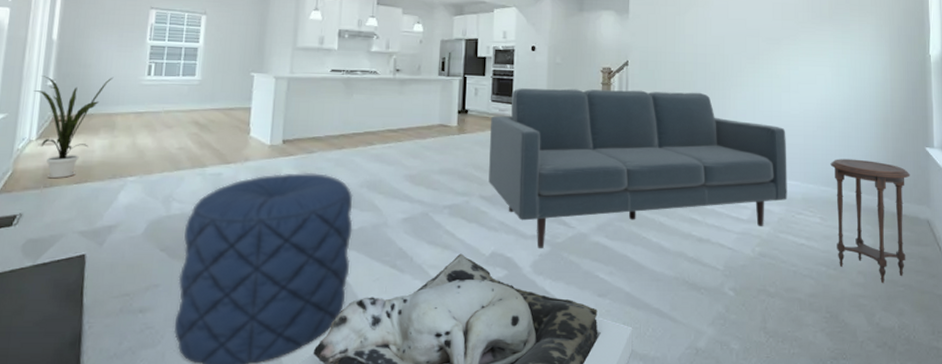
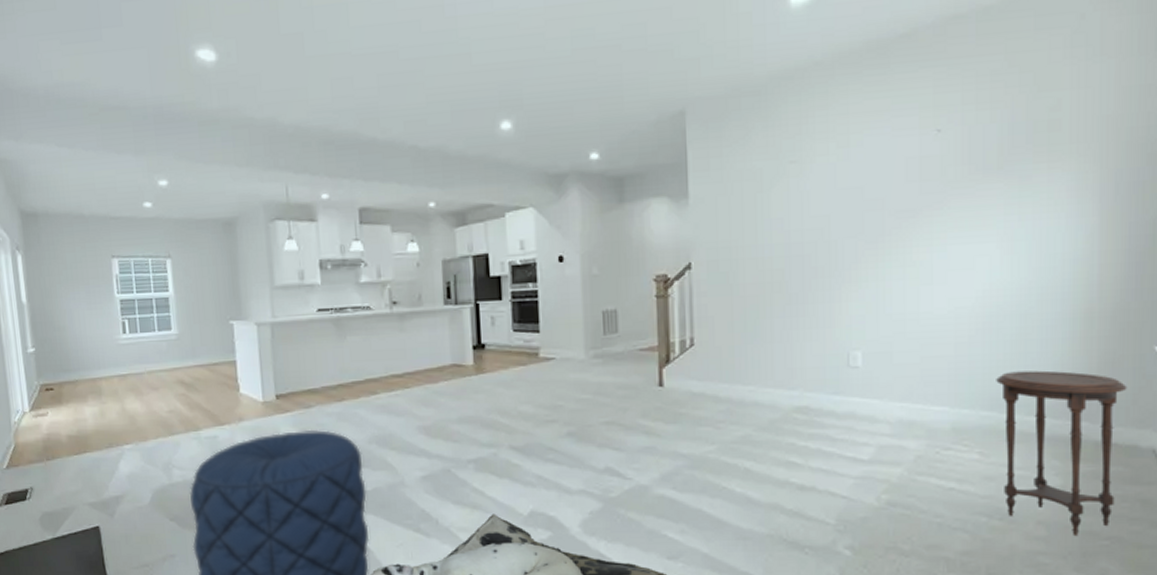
house plant: present [33,76,114,179] -> none [16,338,90,451]
sofa: present [488,88,787,248] -> none [513,296,929,505]

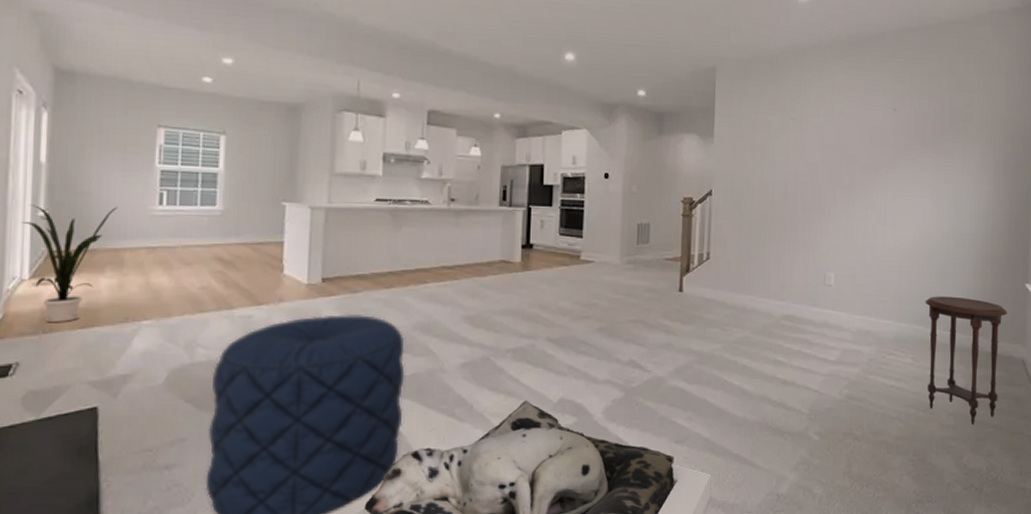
house plant: none [16,338,90,451] -> present [22,205,118,323]

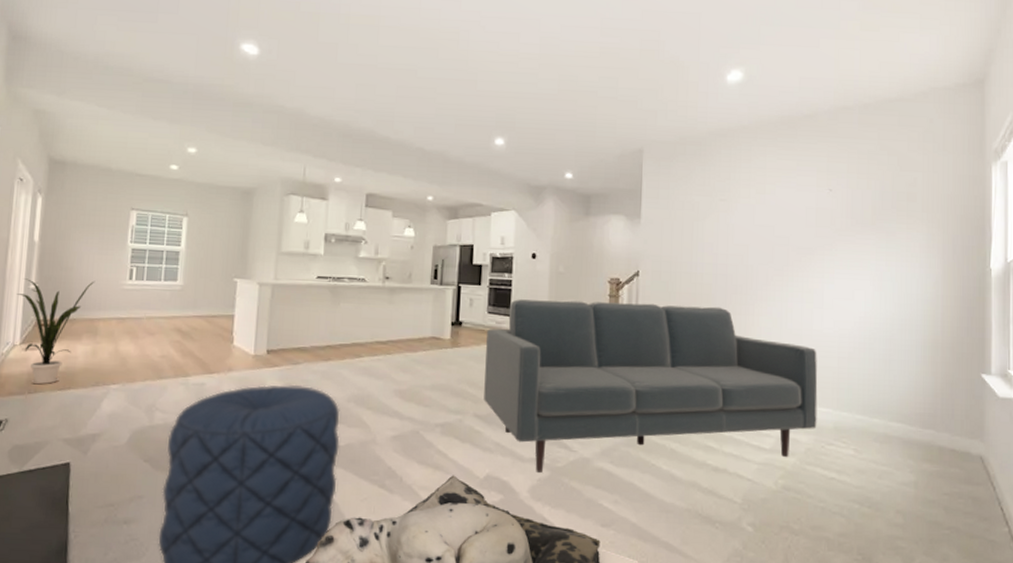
sofa: none [556,220,880,393] -> present [484,299,818,473]
side table: present [925,296,1008,425] -> none [868,384,962,526]

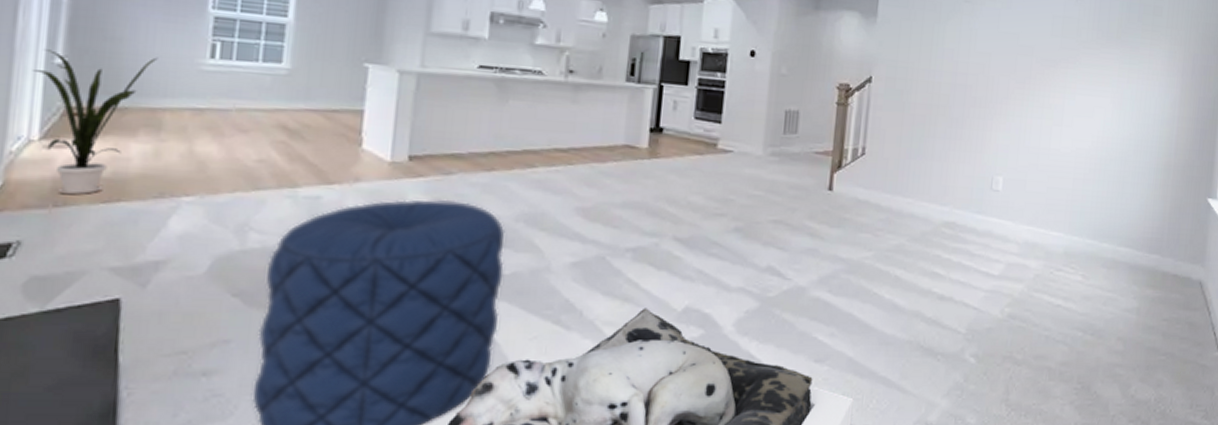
sofa: present [484,299,818,473] -> none [685,103,1053,304]

